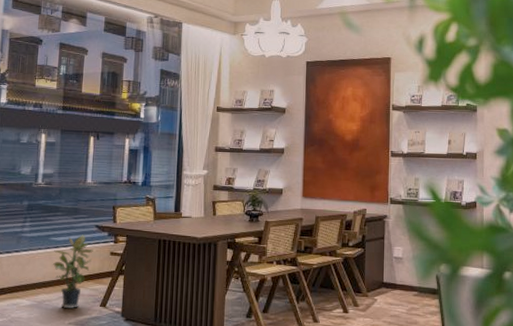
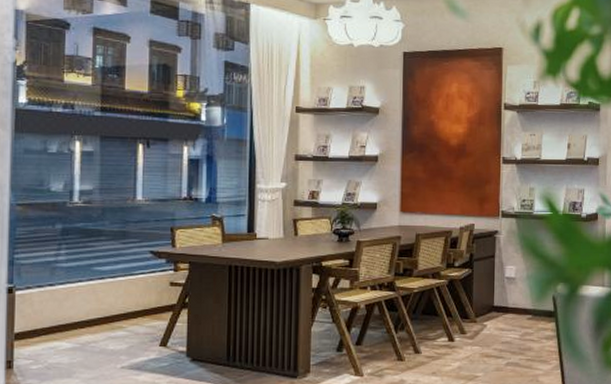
potted plant: present [53,234,93,308] -> none [98,262,148,350]

